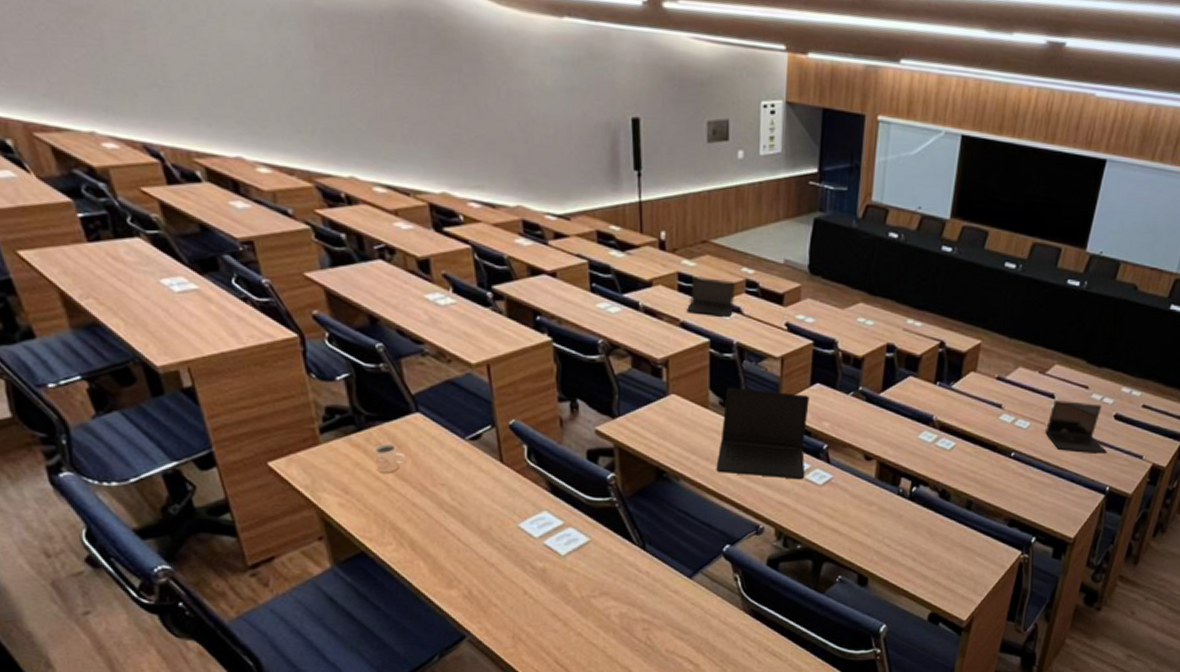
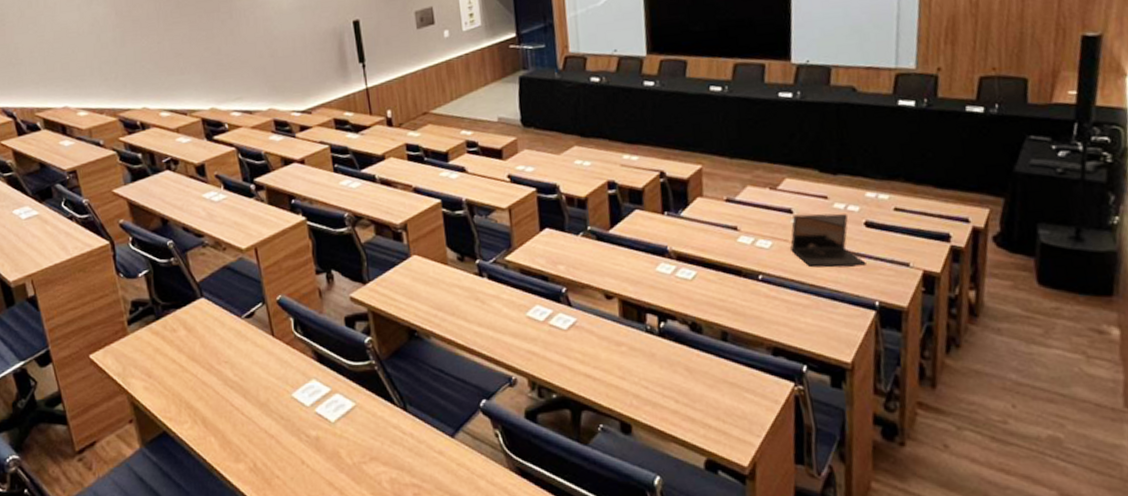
mug: present [374,442,406,473] -> none [170,327,196,356]
laptop: present [687,276,736,317] -> none [417,144,459,179]
laptop: present [716,387,810,480] -> none [461,241,549,327]

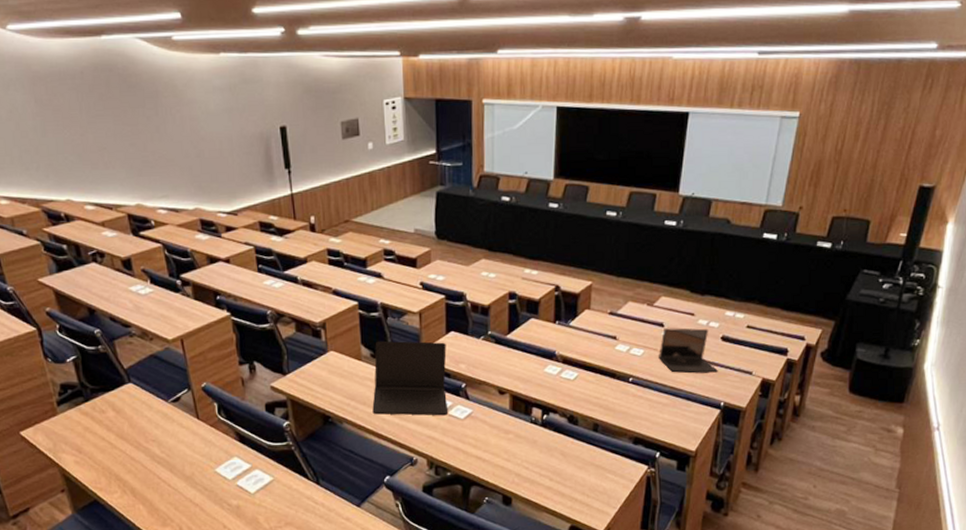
laptop: none [461,241,549,327] -> present [372,340,449,416]

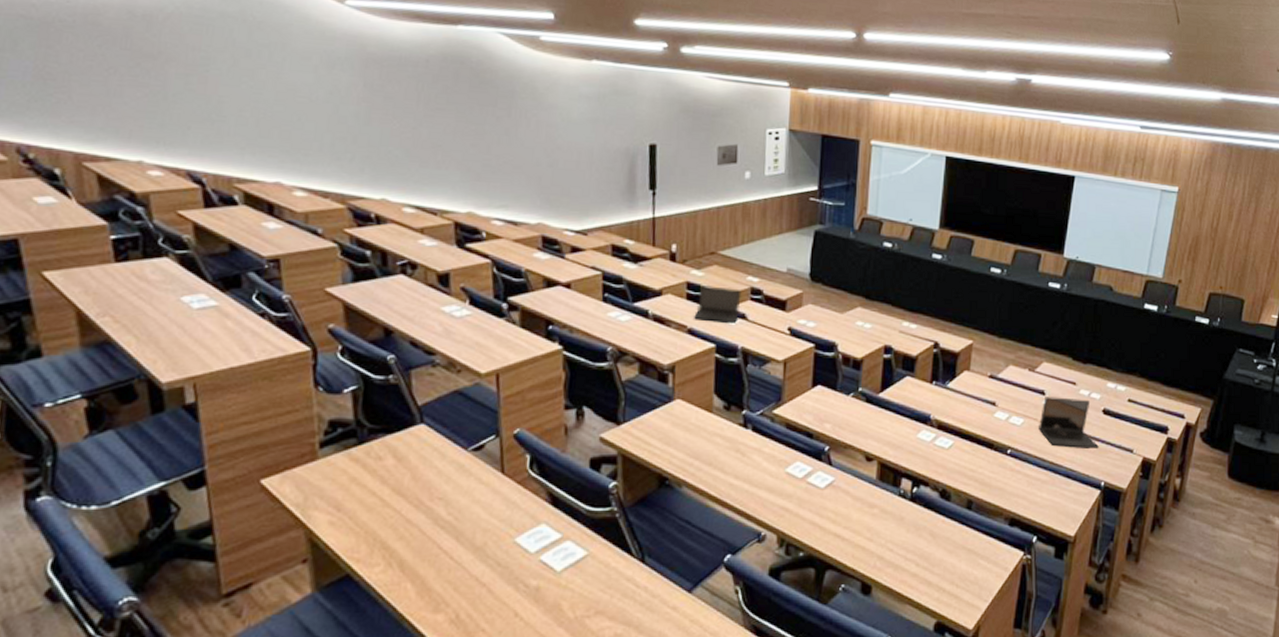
laptop: none [337,250,377,283] -> present [694,285,742,323]
laptop: present [372,340,449,416] -> none [719,391,811,483]

